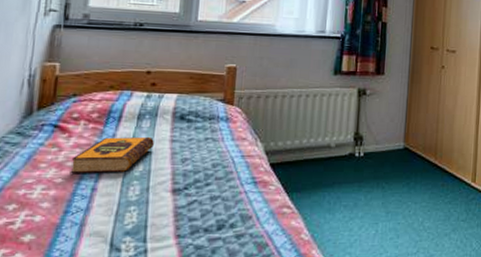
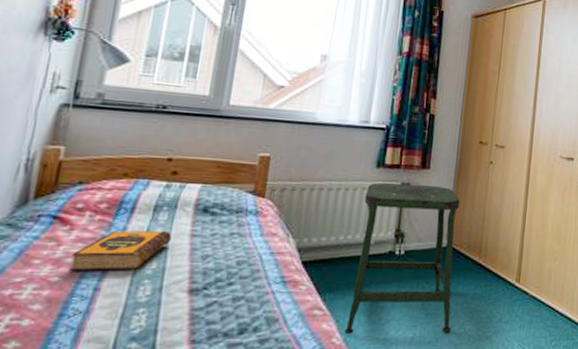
stool: none [311,88,415,231] -> present [344,182,461,335]

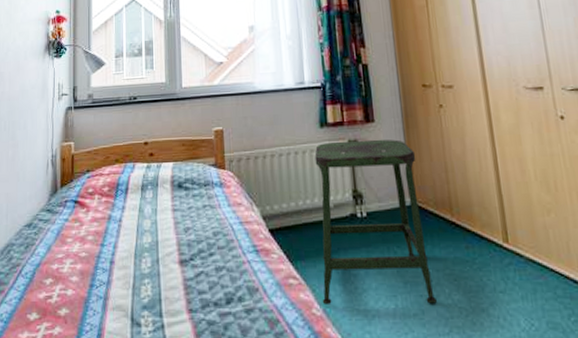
hardback book: present [68,230,172,271] -> none [91,207,158,247]

